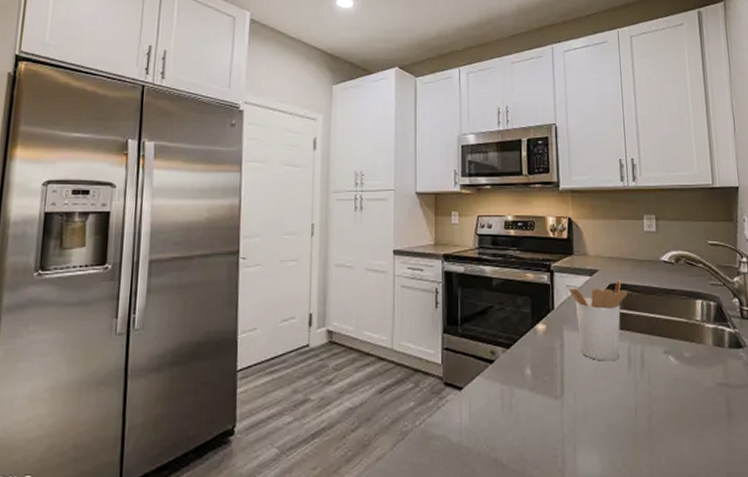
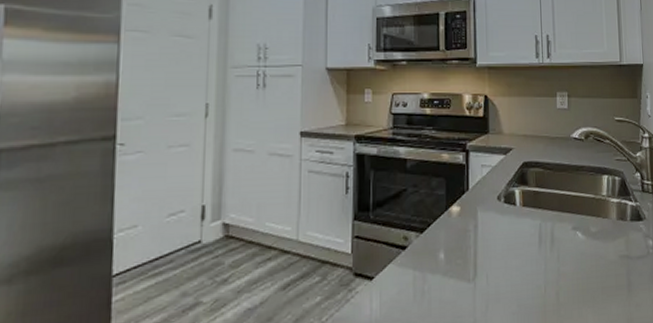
utensil holder: present [569,279,628,361] -> none [484,157,540,241]

